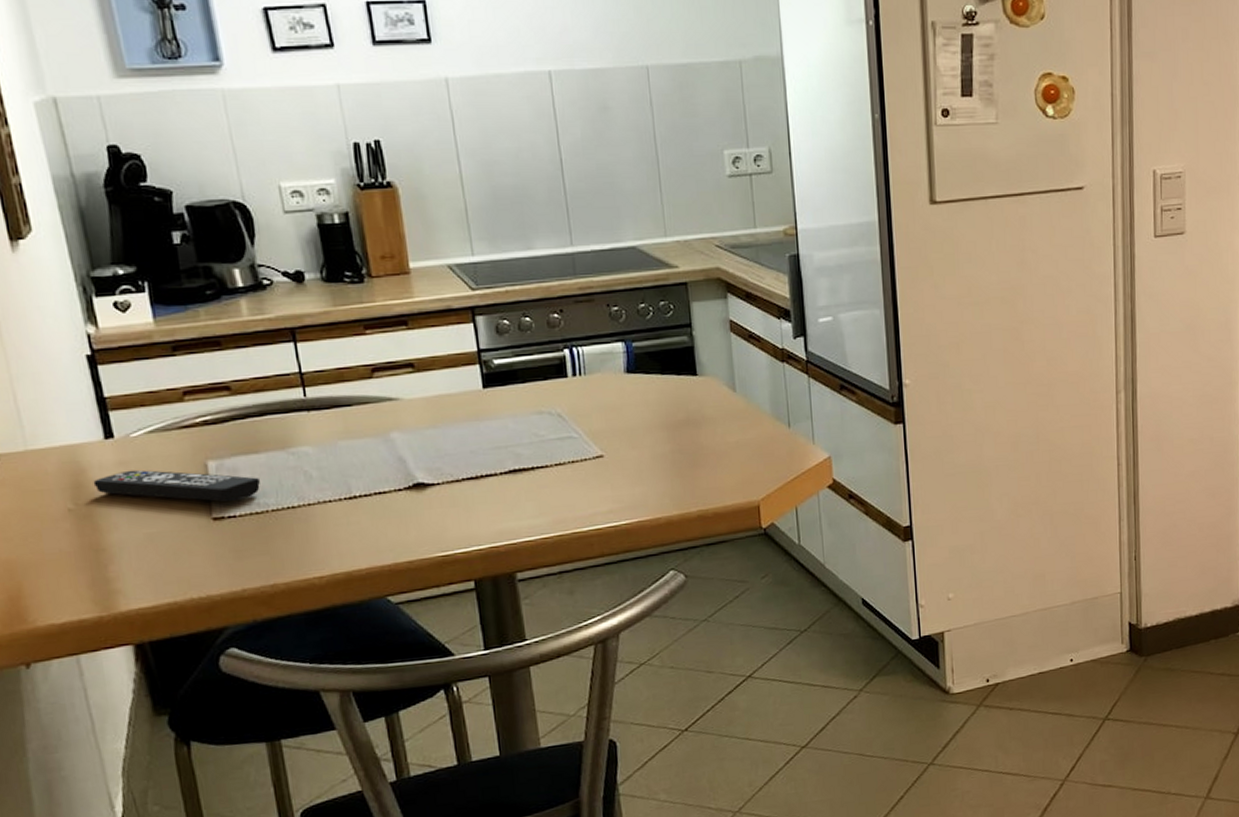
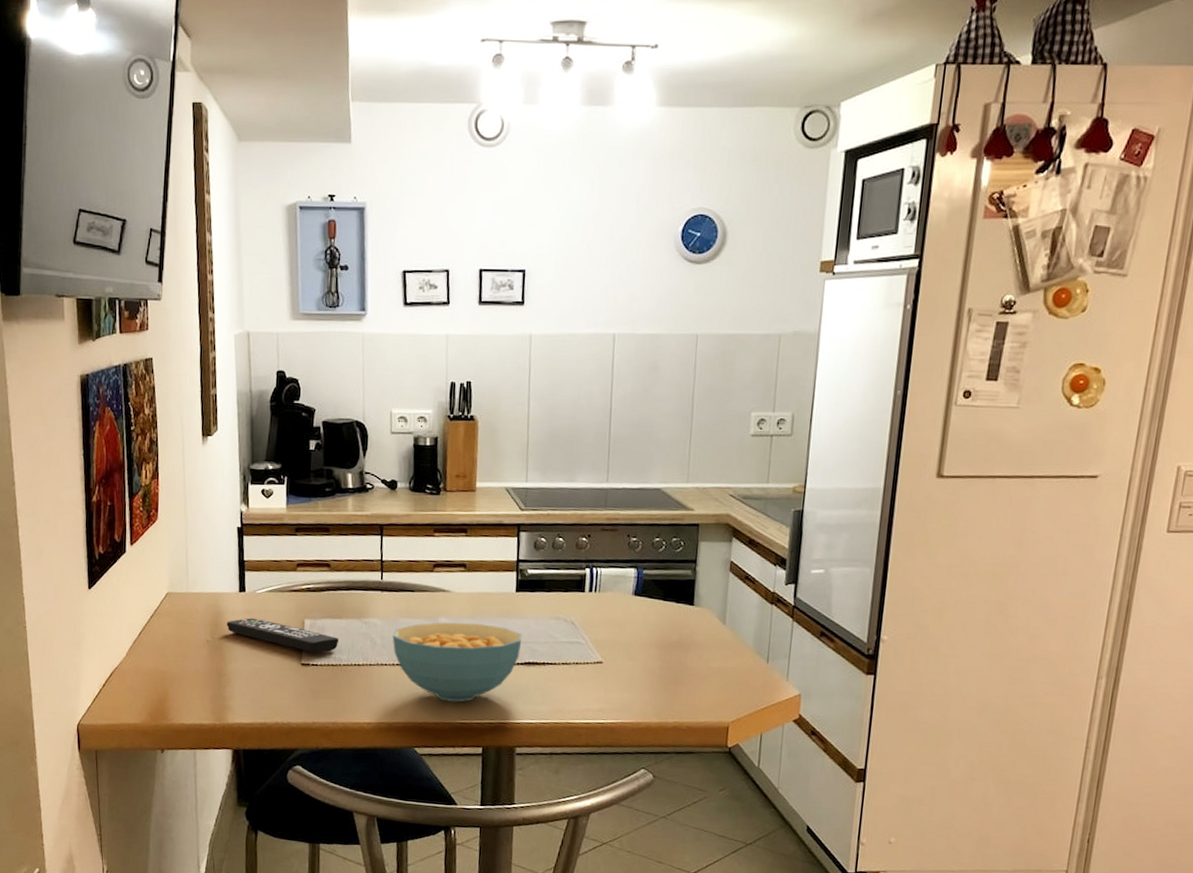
cereal bowl: none [332,432,501,534] -> present [392,622,522,703]

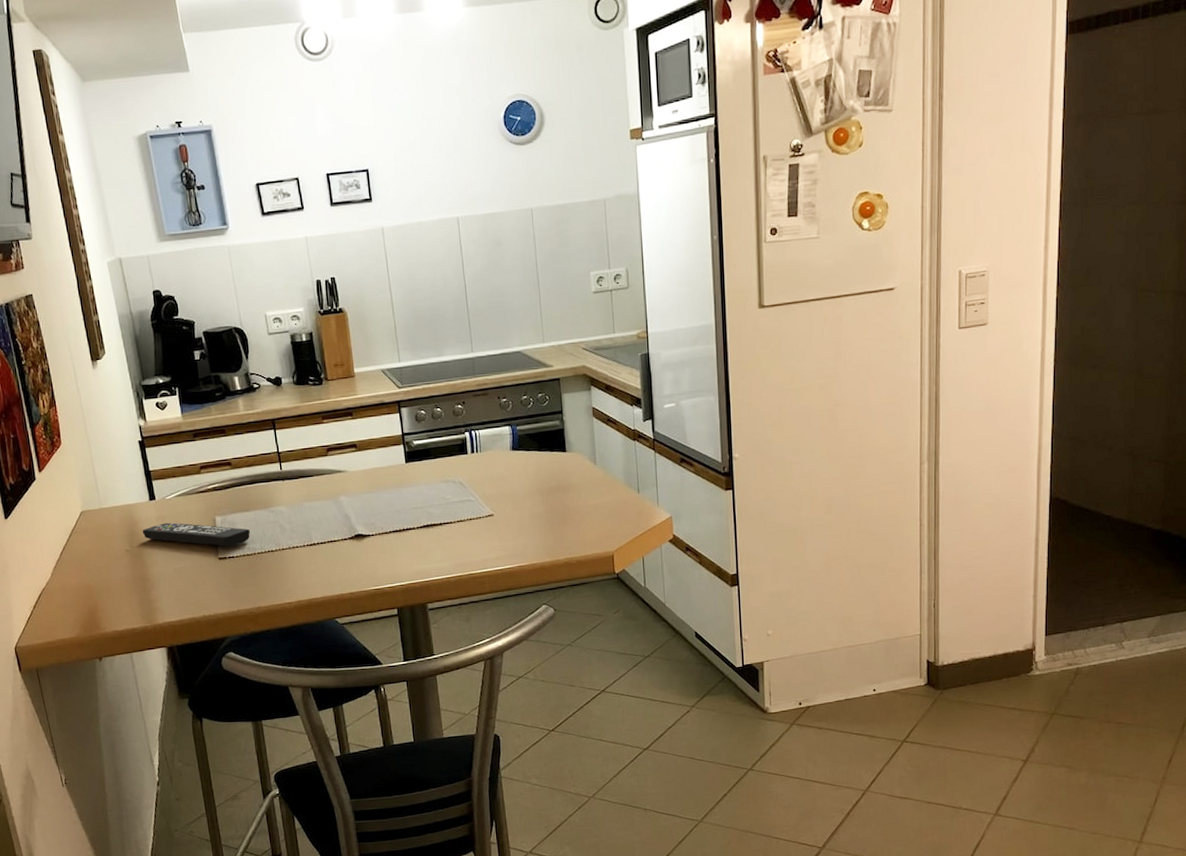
cereal bowl: present [392,622,522,703] -> none [299,496,418,572]

